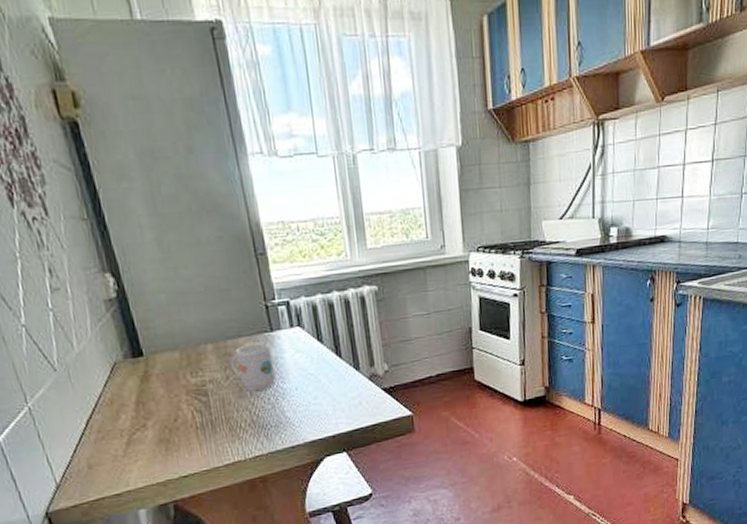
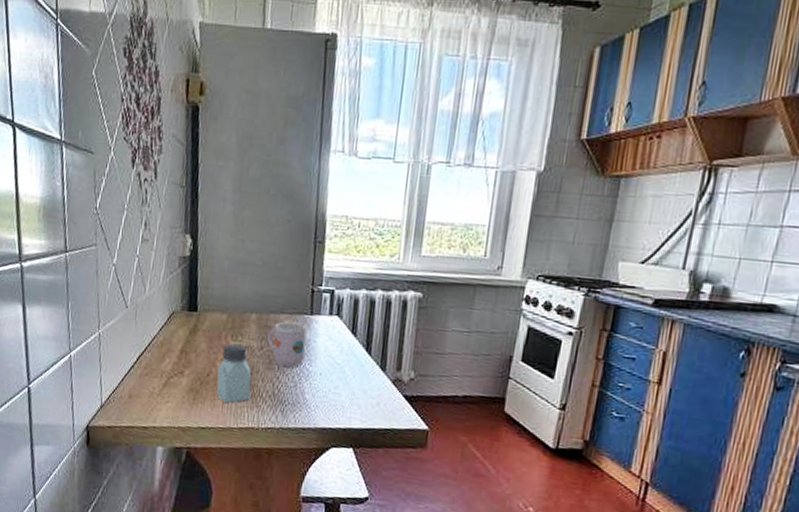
saltshaker: none [184,379,228,443] -> present [216,343,251,403]

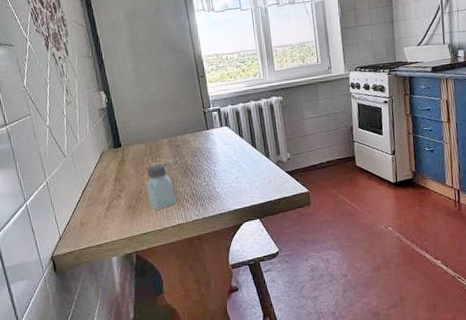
mug: present [267,318,307,368] -> none [179,133,210,172]

